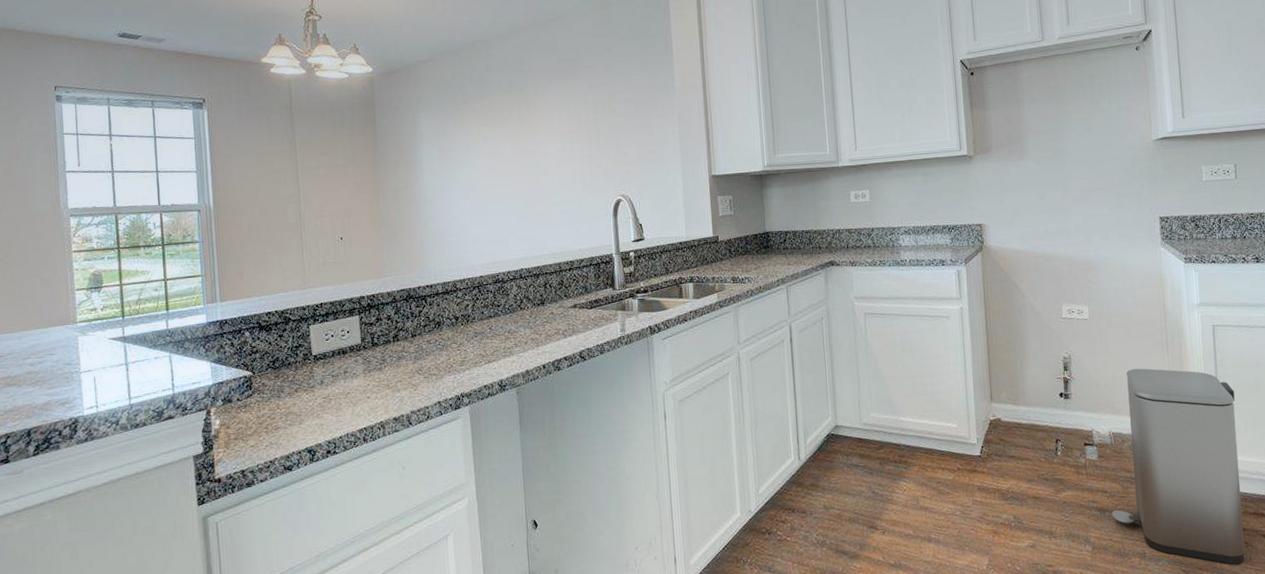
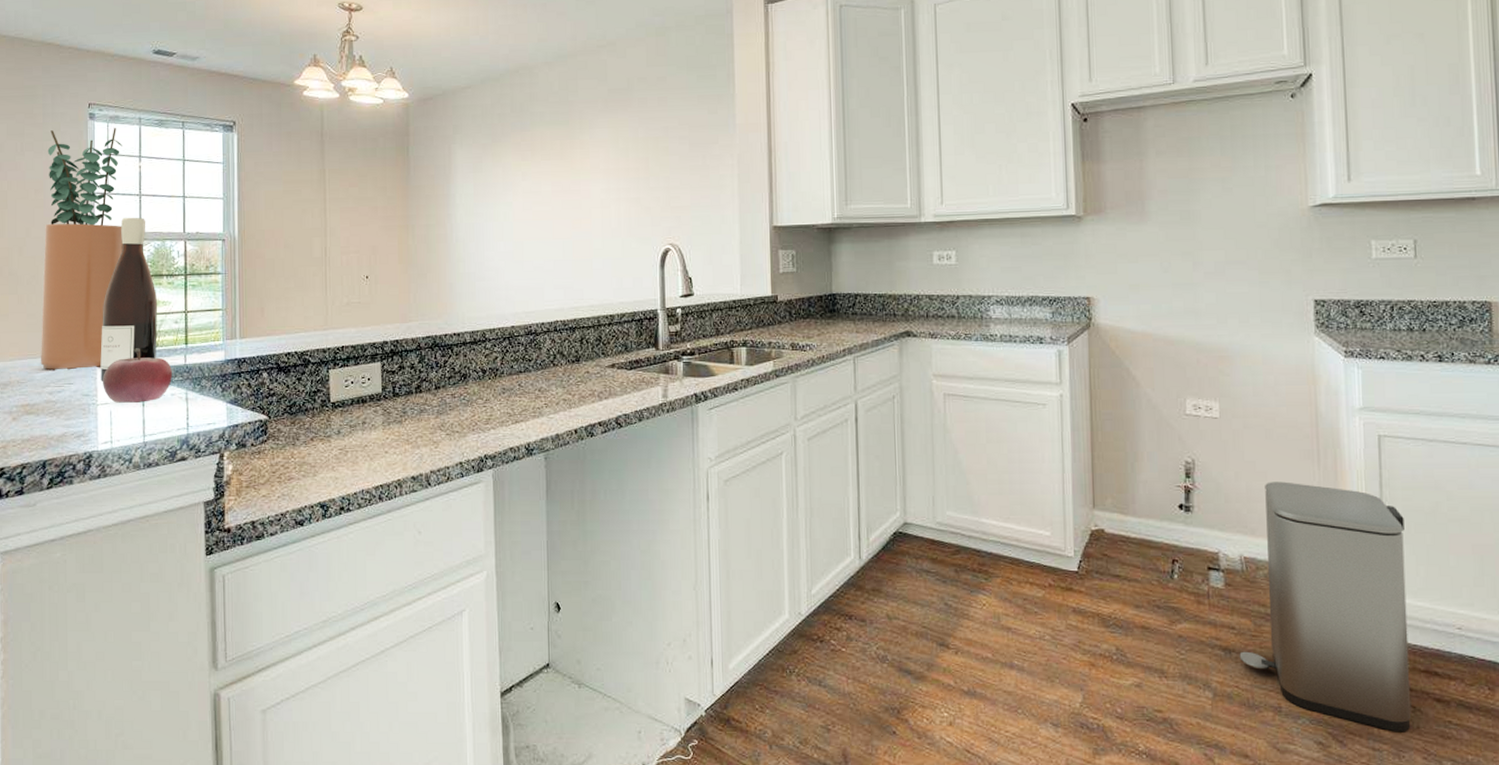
vase: none [14,109,99,342] -> present [40,128,124,369]
bottle: none [80,193,138,351] -> present [100,217,158,383]
fruit: none [84,316,156,370] -> present [103,348,173,403]

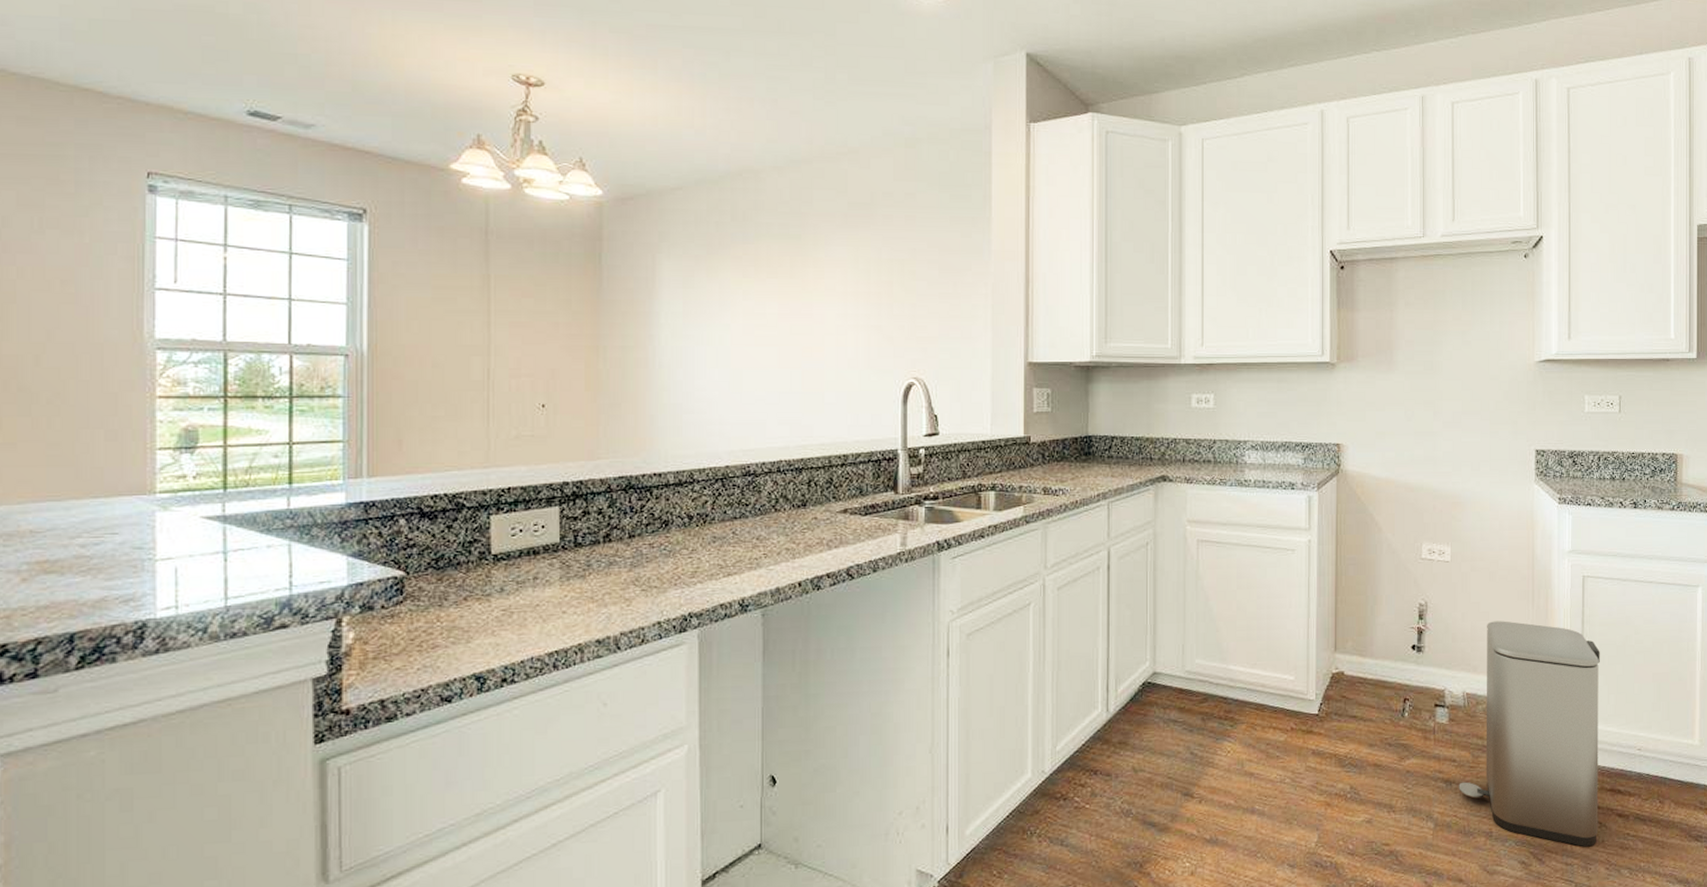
vase: present [40,128,124,369] -> none [66,204,200,515]
bottle: present [100,217,158,383] -> none [161,321,249,532]
fruit: present [103,348,173,403] -> none [164,488,270,558]

